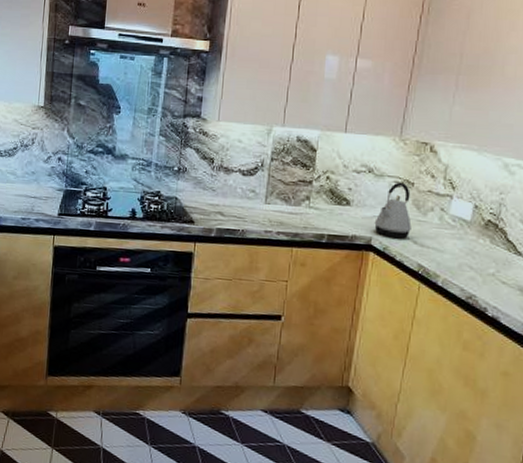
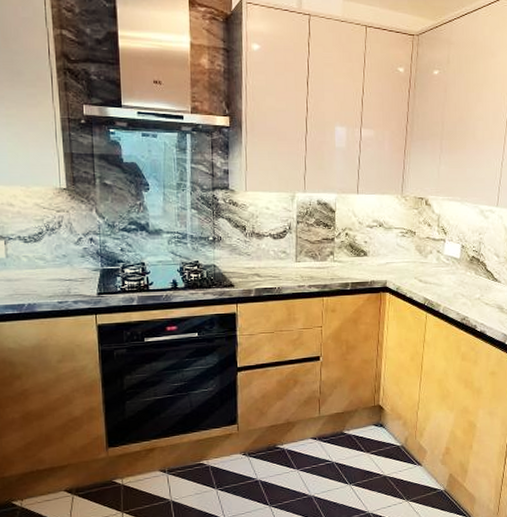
kettle: present [374,182,412,239] -> none [388,232,417,279]

